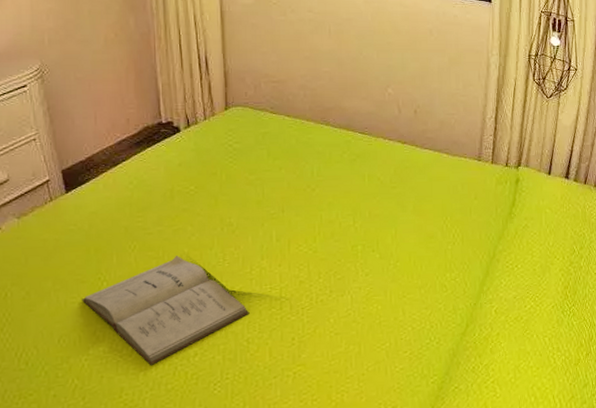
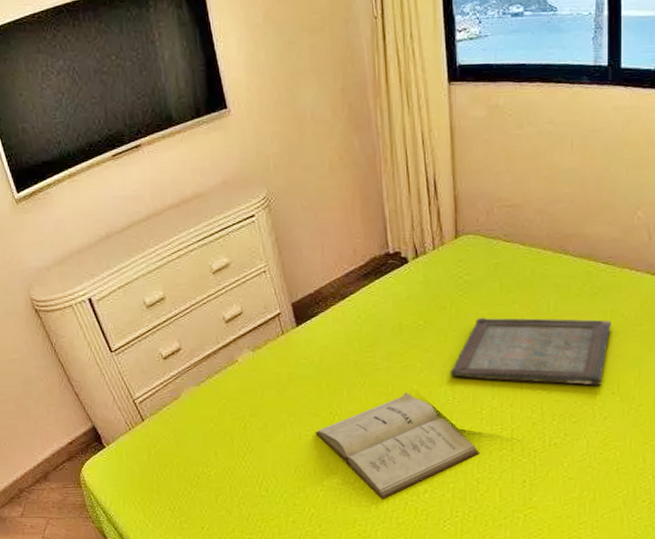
serving tray: none [220,182,369,244] -> present [450,317,611,386]

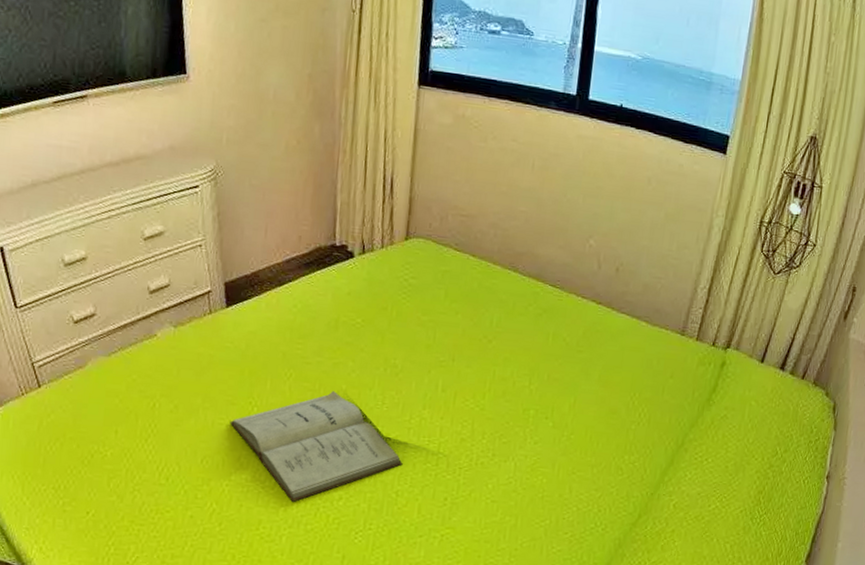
serving tray: present [450,317,611,386] -> none [382,323,553,408]

